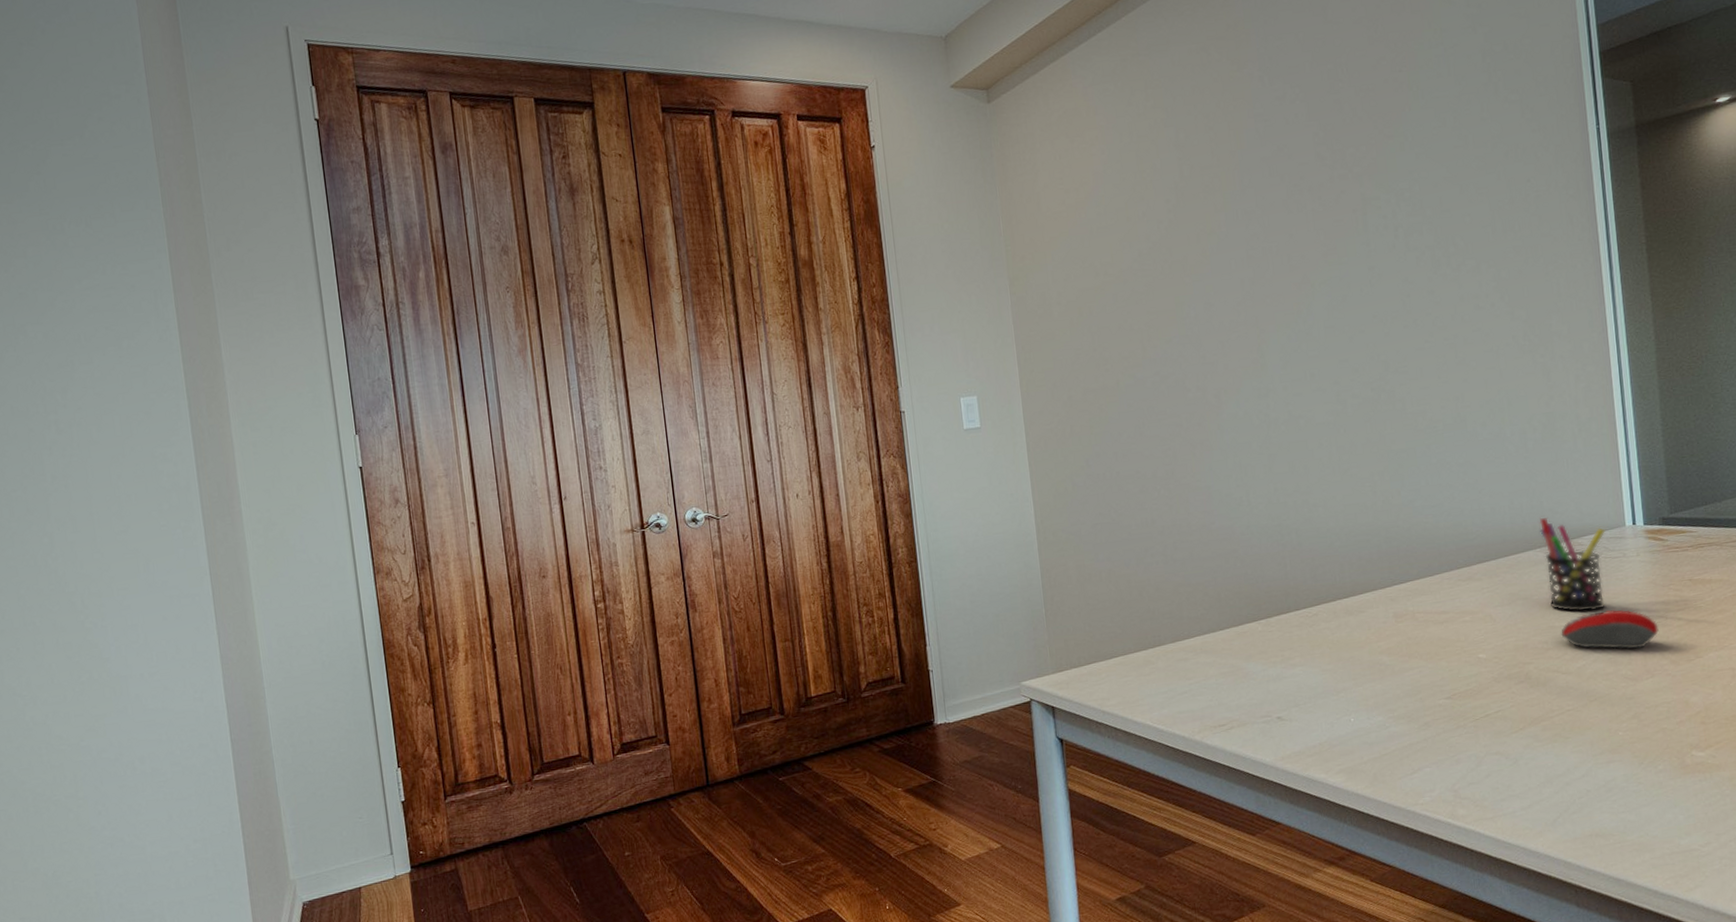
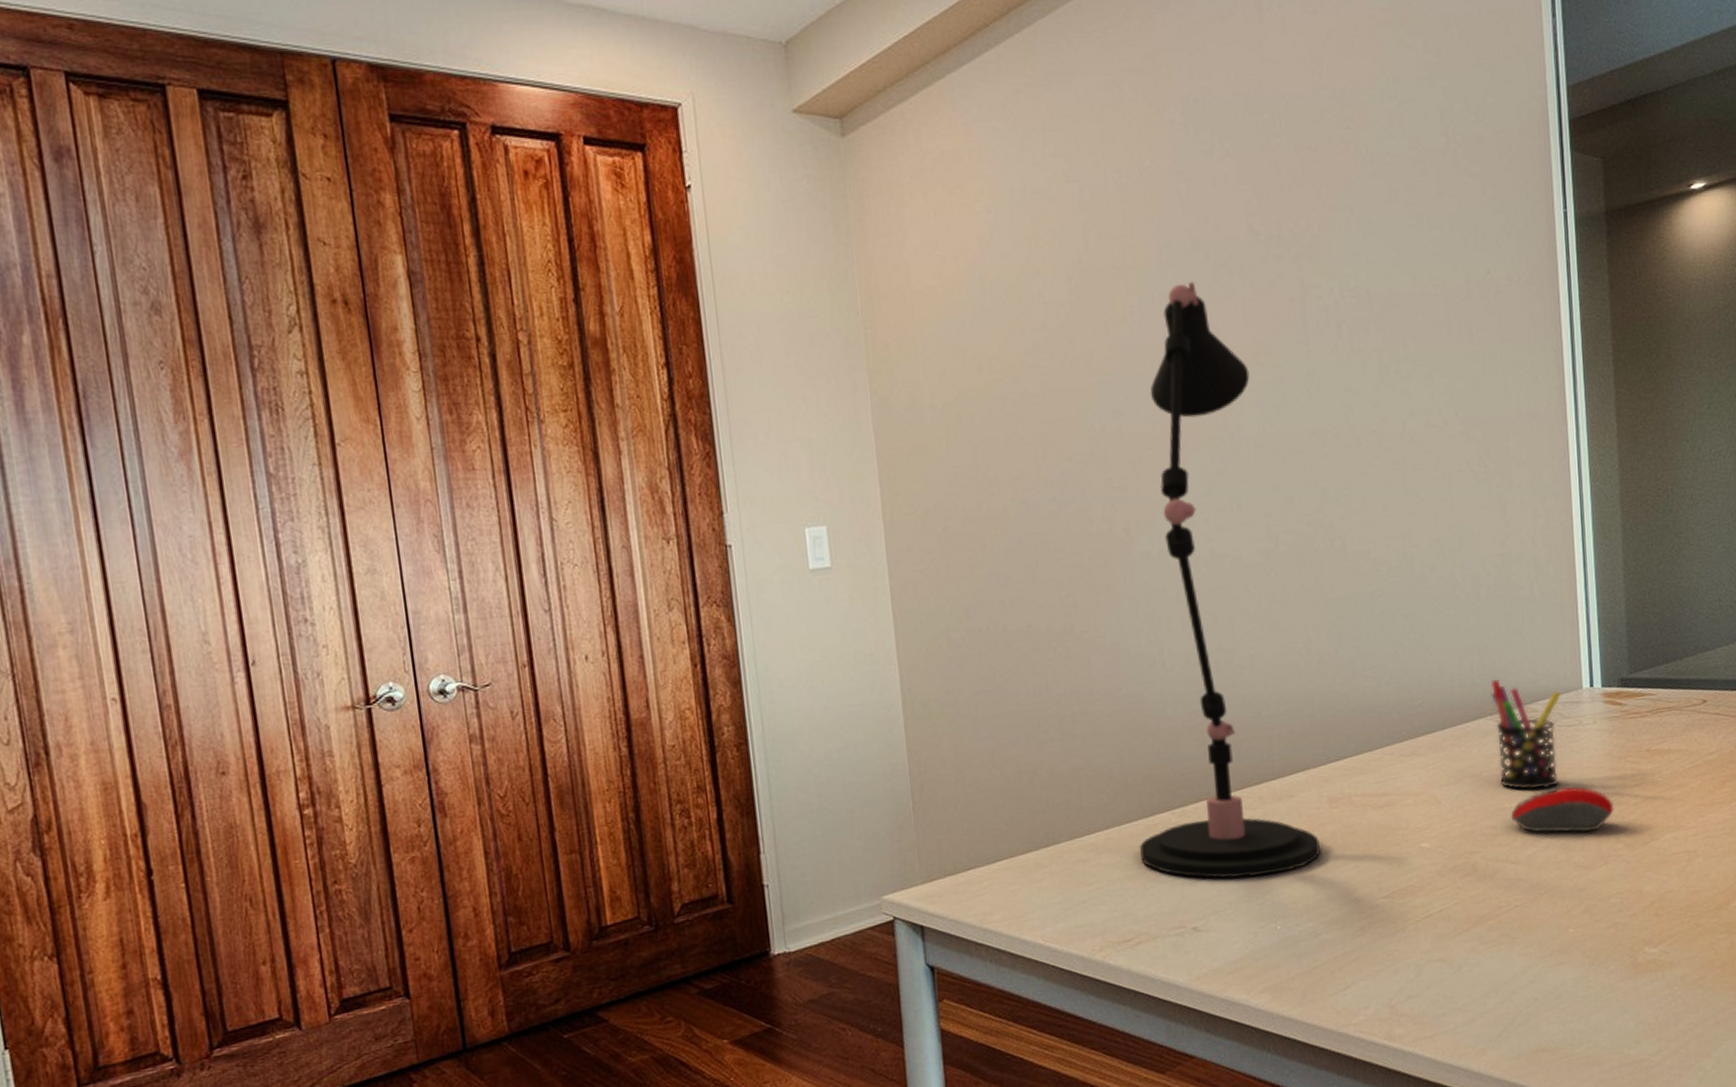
desk lamp: none [1231,199,1388,678] -> present [1140,281,1320,879]

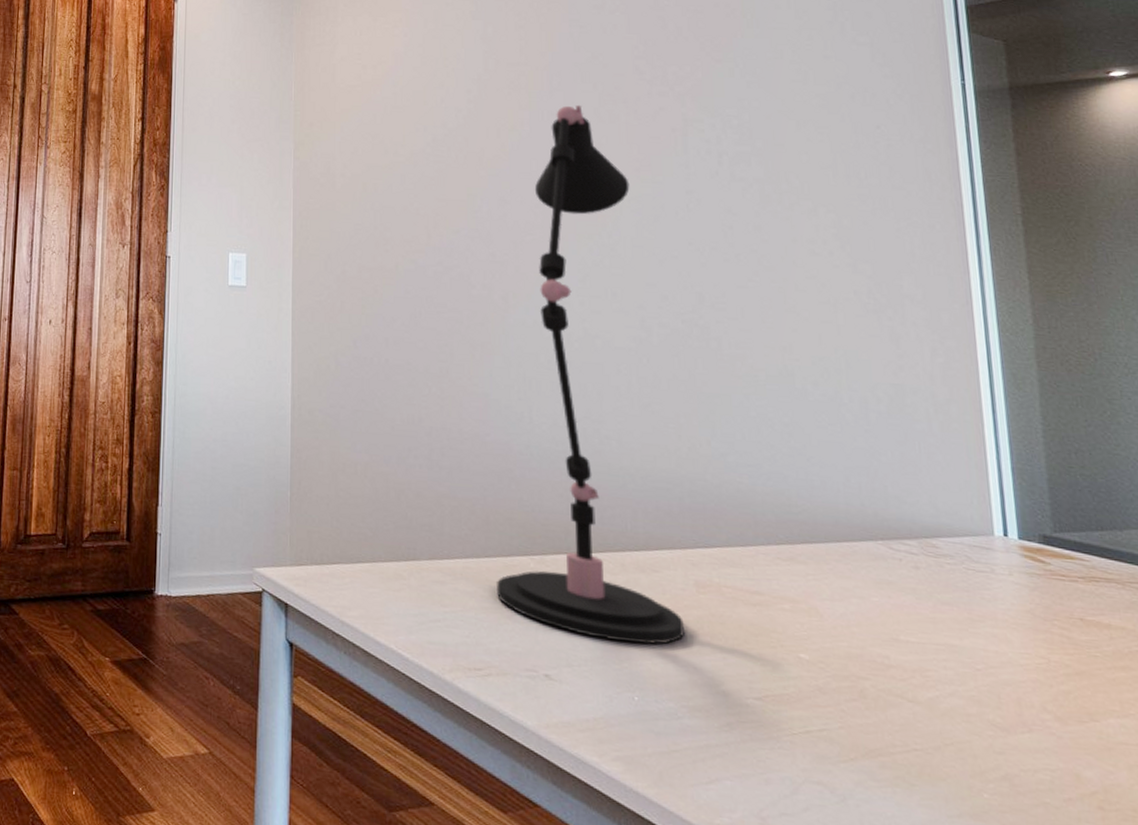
pen holder: present [1490,679,1561,791] -> none [882,504,968,634]
computer mouse: present [1511,787,1614,833] -> none [907,632,1039,692]

